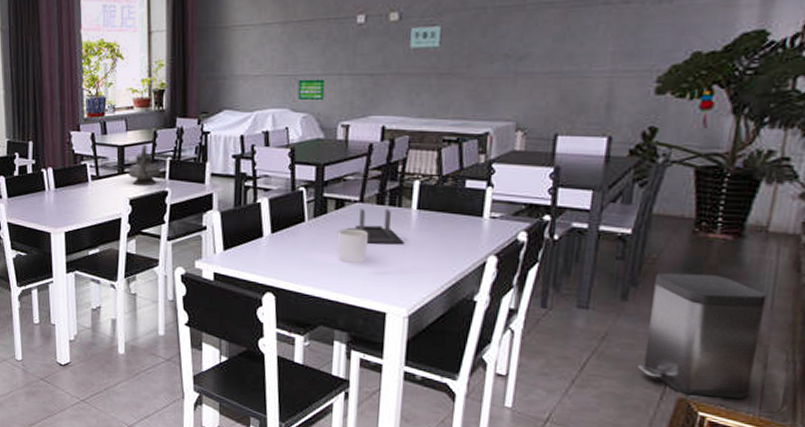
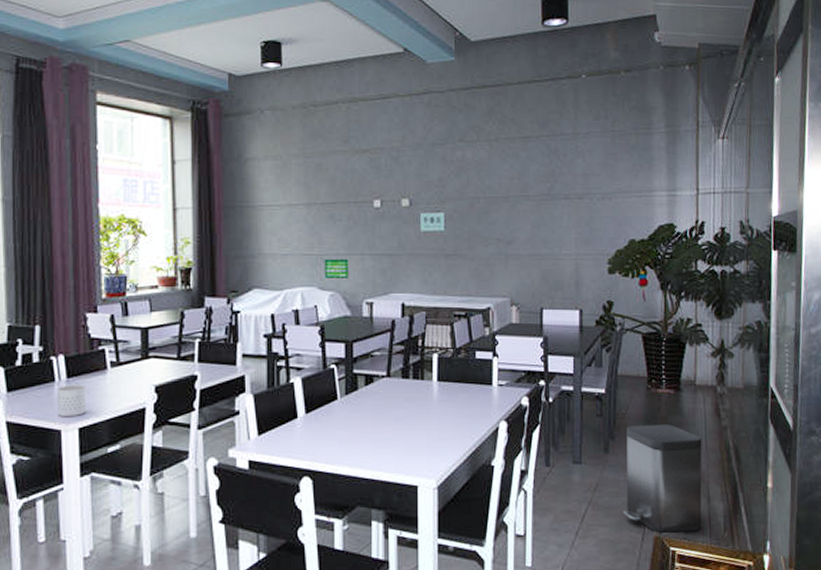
mug: none [46,194,71,222] -> present [56,384,87,418]
teapot: present [128,144,162,185] -> none [153,326,190,370]
mug: present [336,228,369,263] -> none [368,403,397,438]
napkin holder: present [346,208,405,245] -> none [376,382,429,417]

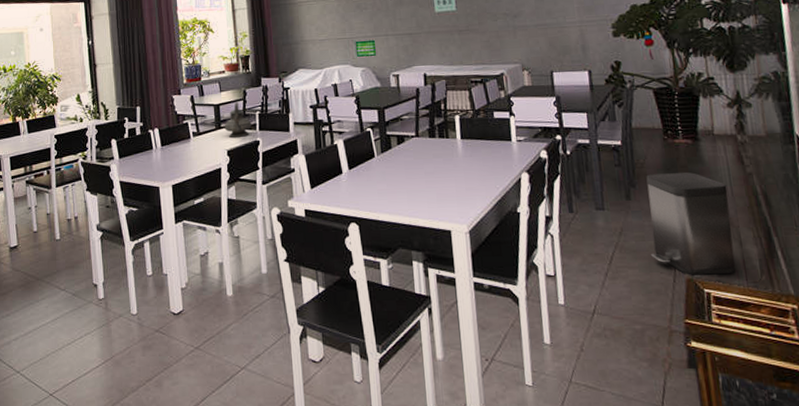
mug: present [56,384,87,418] -> none [154,151,177,177]
teapot: none [153,326,190,370] -> present [224,102,253,137]

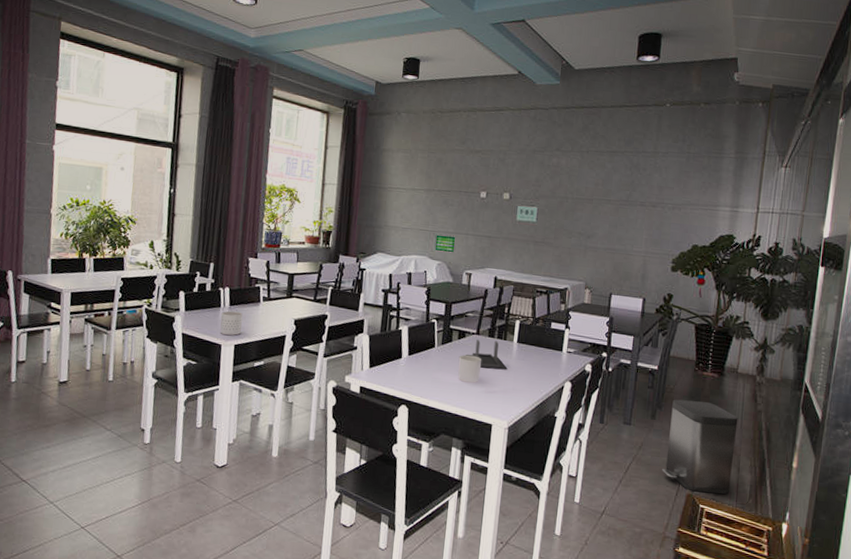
mug: none [154,151,177,177] -> present [220,311,243,336]
teapot: present [224,102,253,137] -> none [295,274,324,309]
mug: none [402,159,428,189] -> present [458,354,482,383]
napkin holder: none [409,140,456,171] -> present [466,339,508,370]

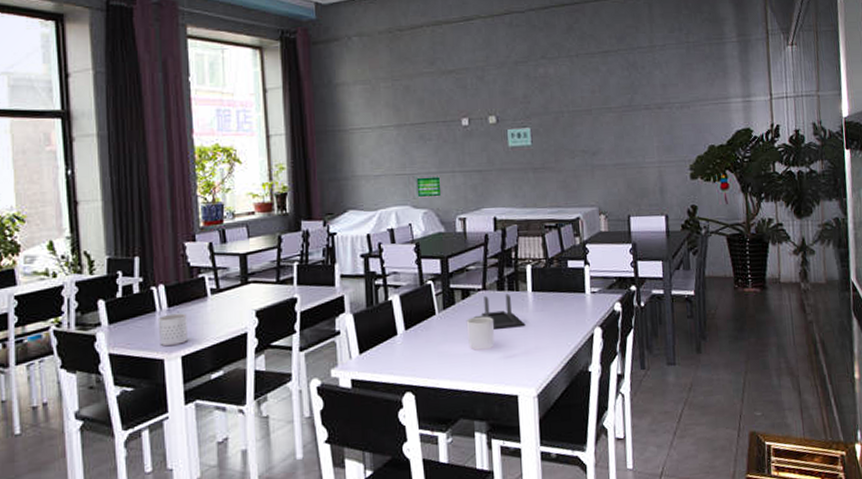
pedal bin: present [662,399,738,495] -> none [716,321,794,429]

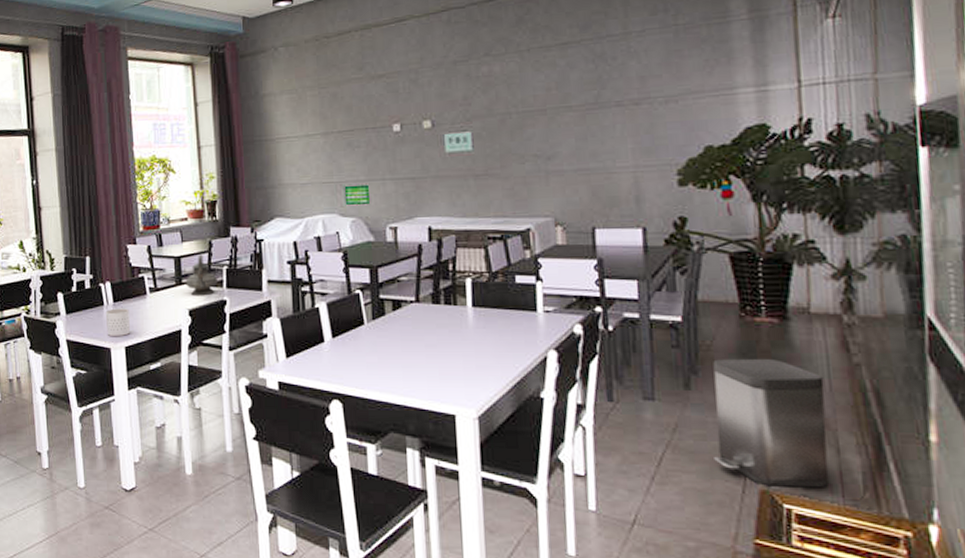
teapot: none [252,250,289,295] -> present [185,254,219,295]
mug: present [466,316,495,351] -> none [397,329,429,364]
napkin holder: present [474,293,526,329] -> none [406,307,465,344]
pedal bin: none [716,321,794,429] -> present [713,358,829,488]

